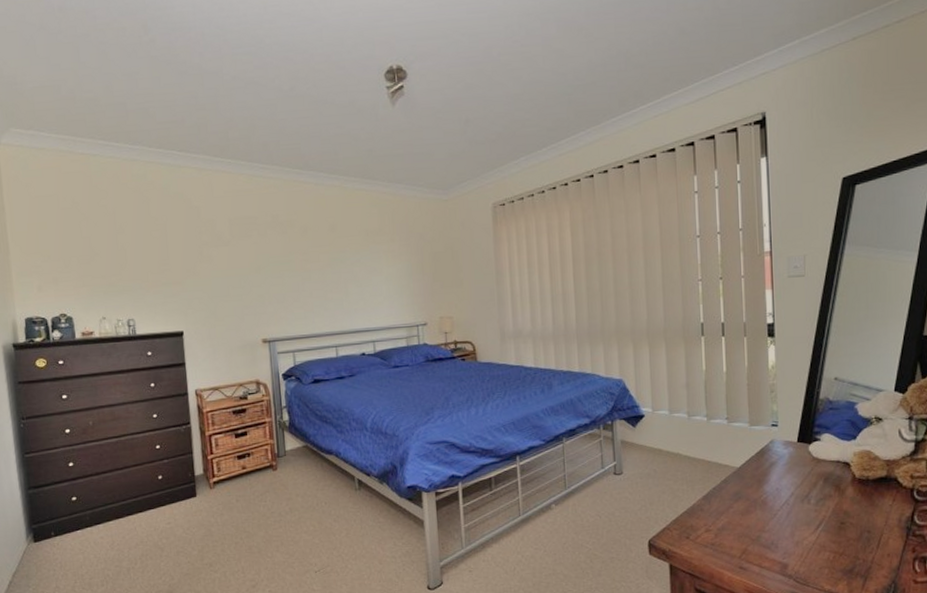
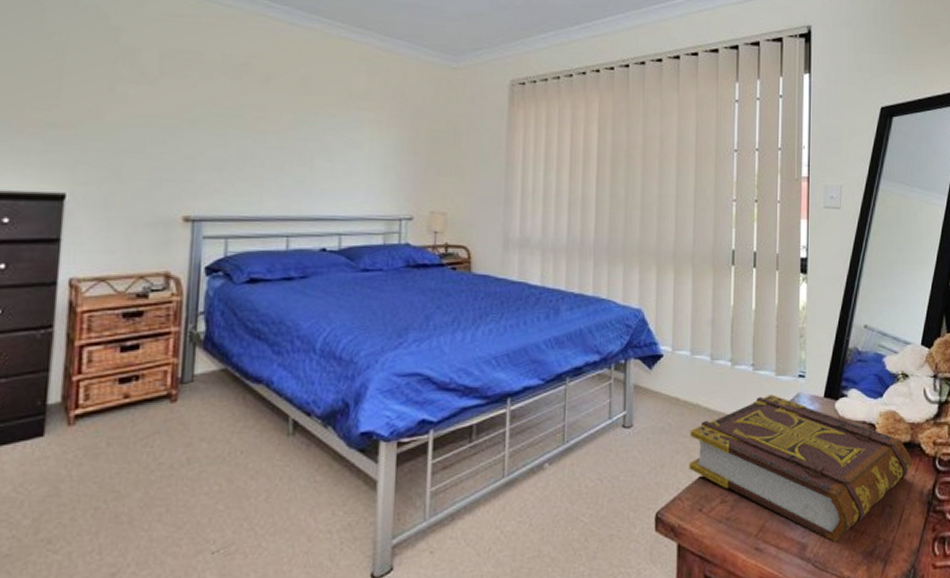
book: none [673,442,890,562] -> present [689,394,913,542]

